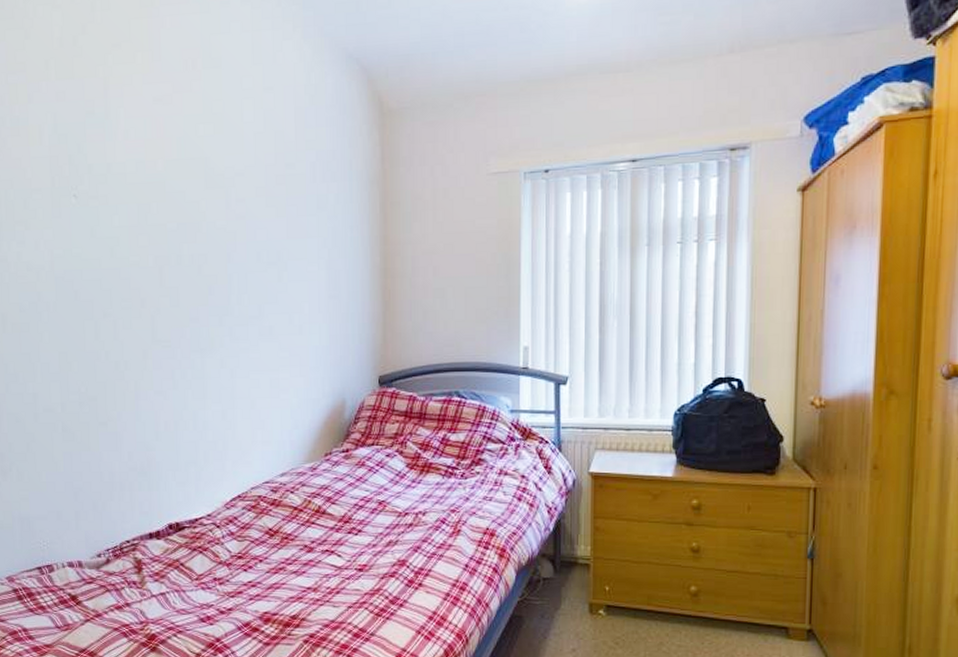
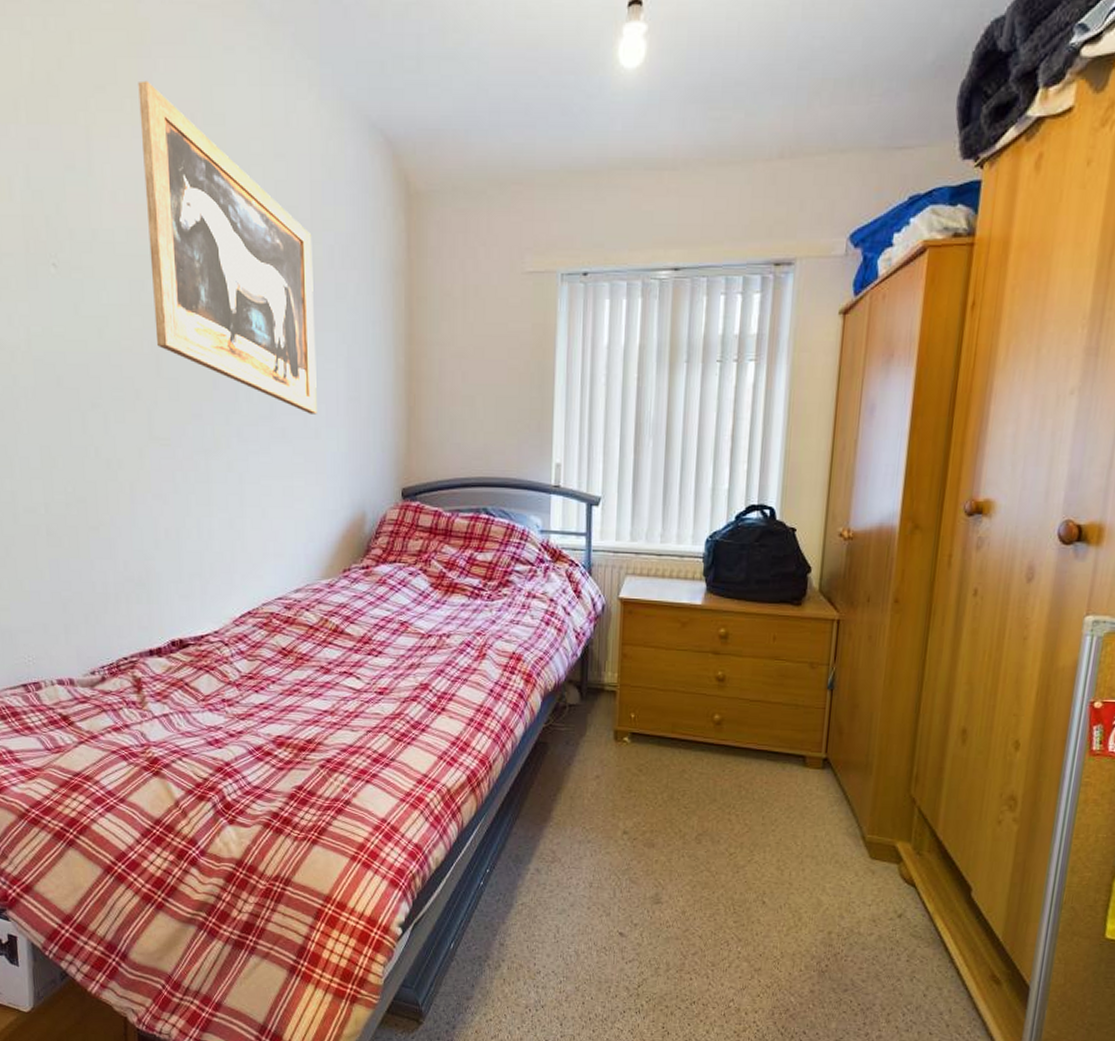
wall art: none [148,36,301,313] -> present [138,80,317,415]

